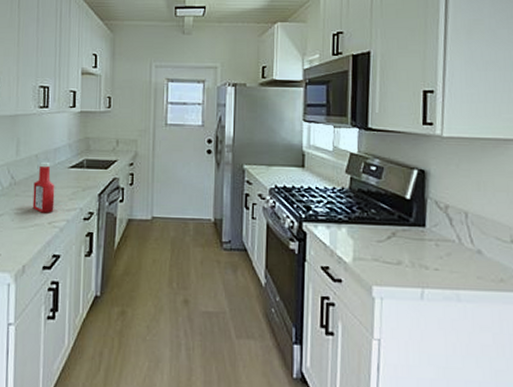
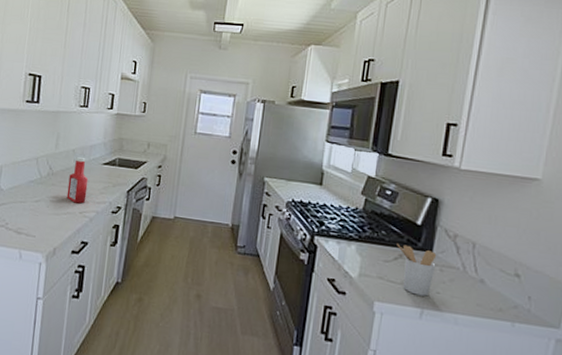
utensil holder: none [388,222,431,275] -> present [397,244,437,297]

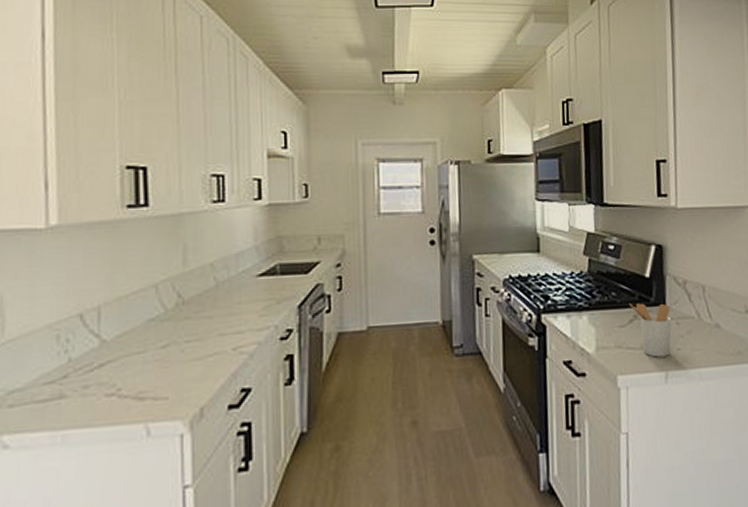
ketchup bottle: present [66,156,89,204] -> none [210,271,240,337]

